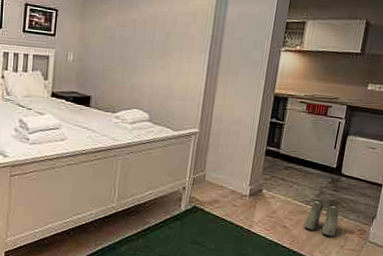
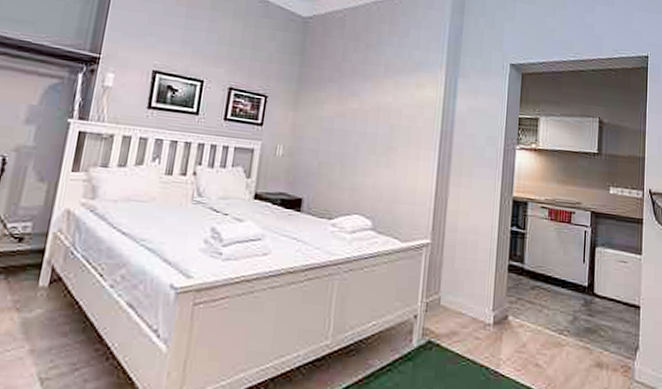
boots: present [304,199,339,237] -> none [560,327,599,376]

